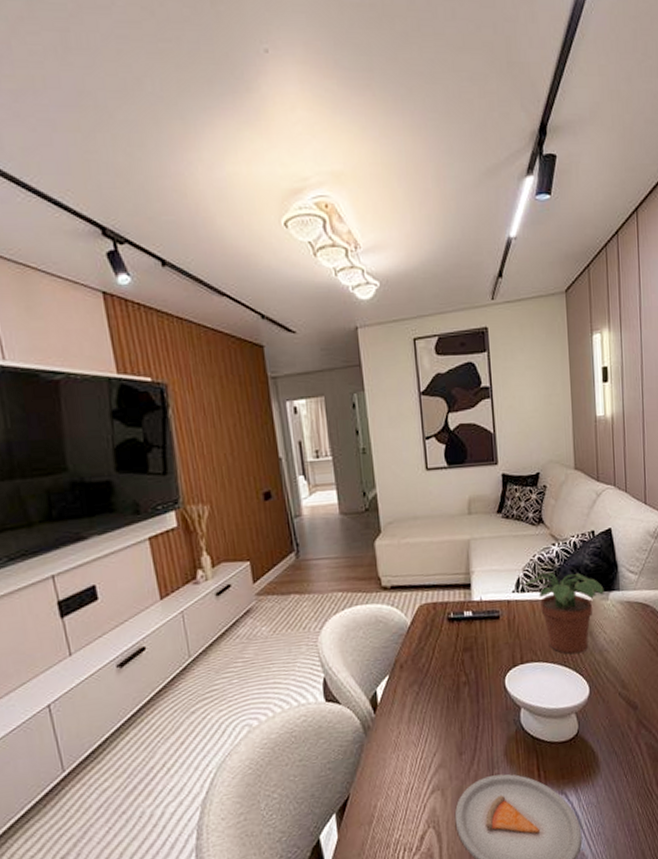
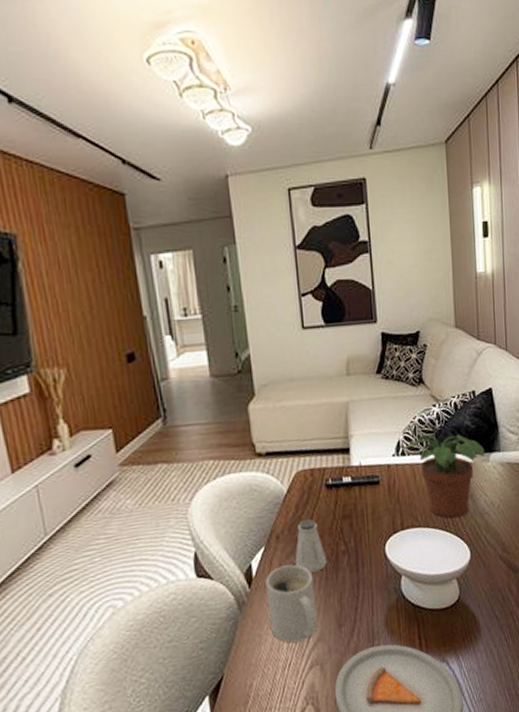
mug: none [390,693,439,768] -> present [265,564,317,643]
saltshaker: none [418,650,448,702] -> present [295,518,327,573]

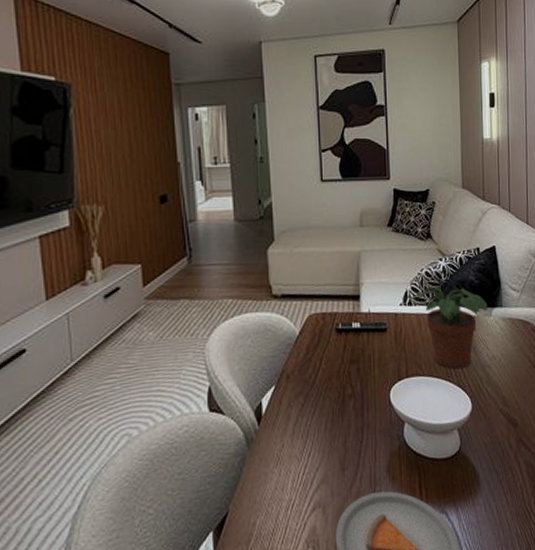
mug: present [265,564,317,643] -> none [274,404,321,483]
saltshaker: present [295,518,327,573] -> none [303,360,334,414]

